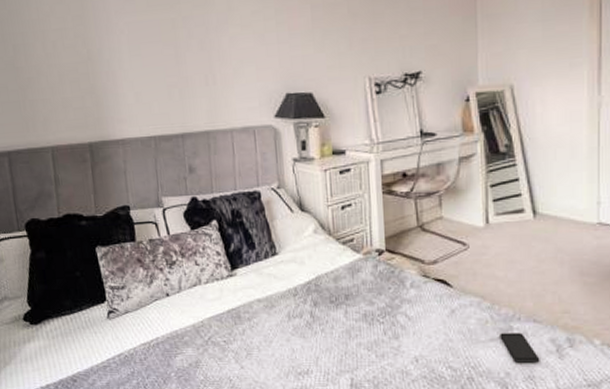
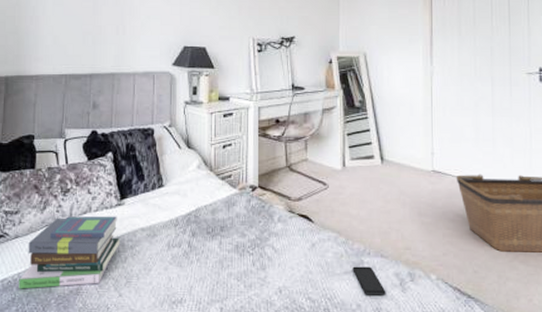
books: none [135,287,236,363] -> present [18,216,121,289]

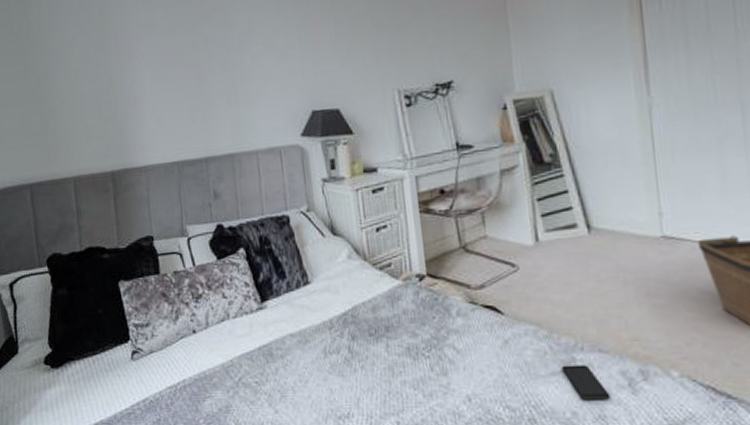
books: present [18,216,121,289] -> none [161,321,268,409]

